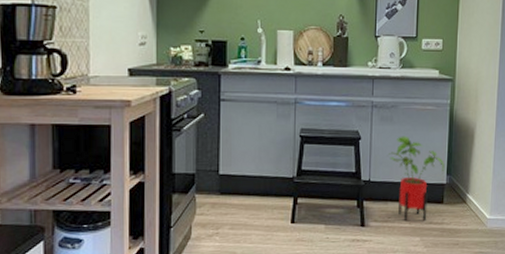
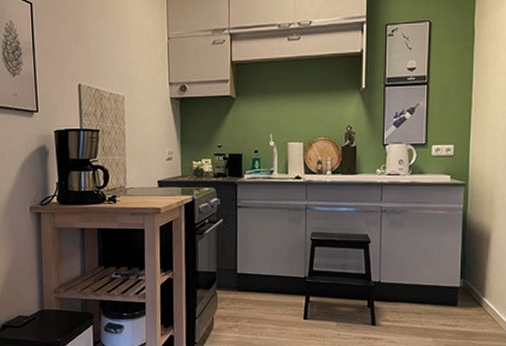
house plant: present [389,136,445,221] -> none [399,239,458,322]

